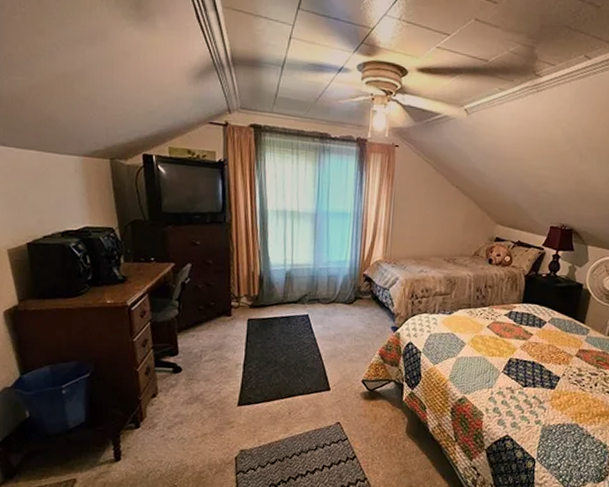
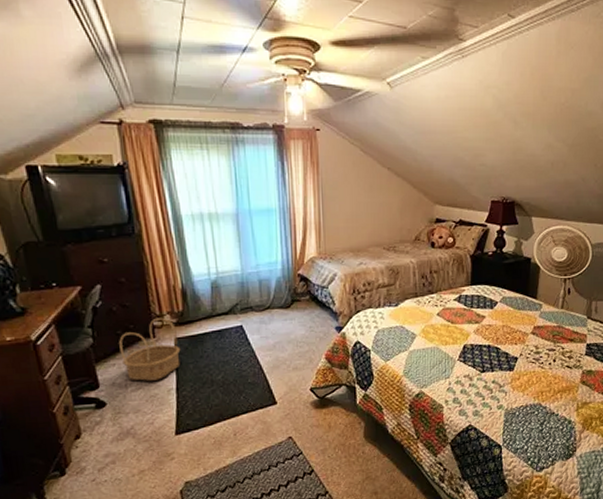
basket: none [200,299,252,355] -> present [119,317,181,381]

